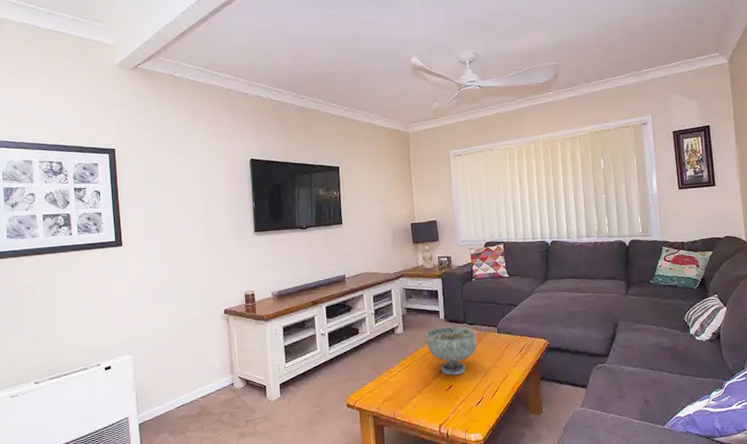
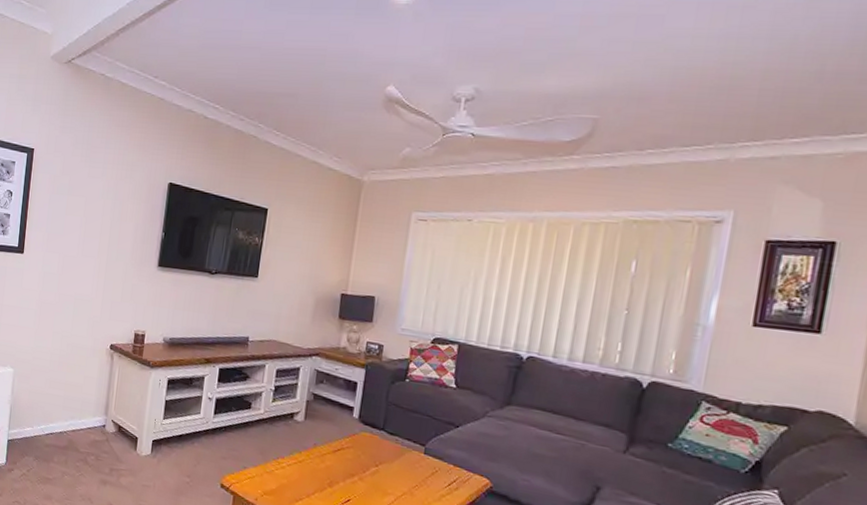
decorative bowl: present [425,326,478,375] -> none [328,426,398,490]

